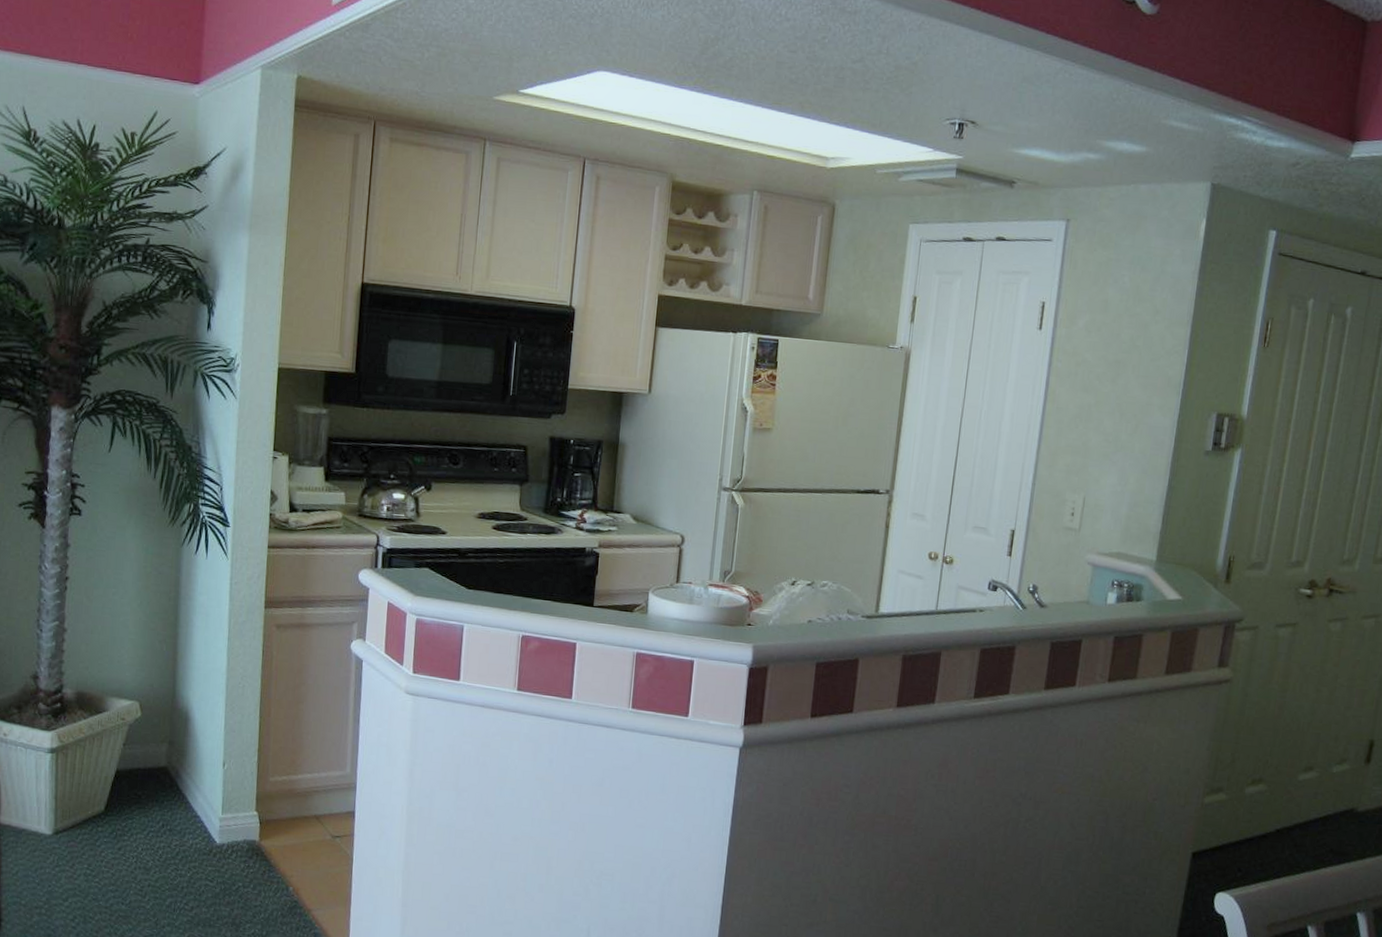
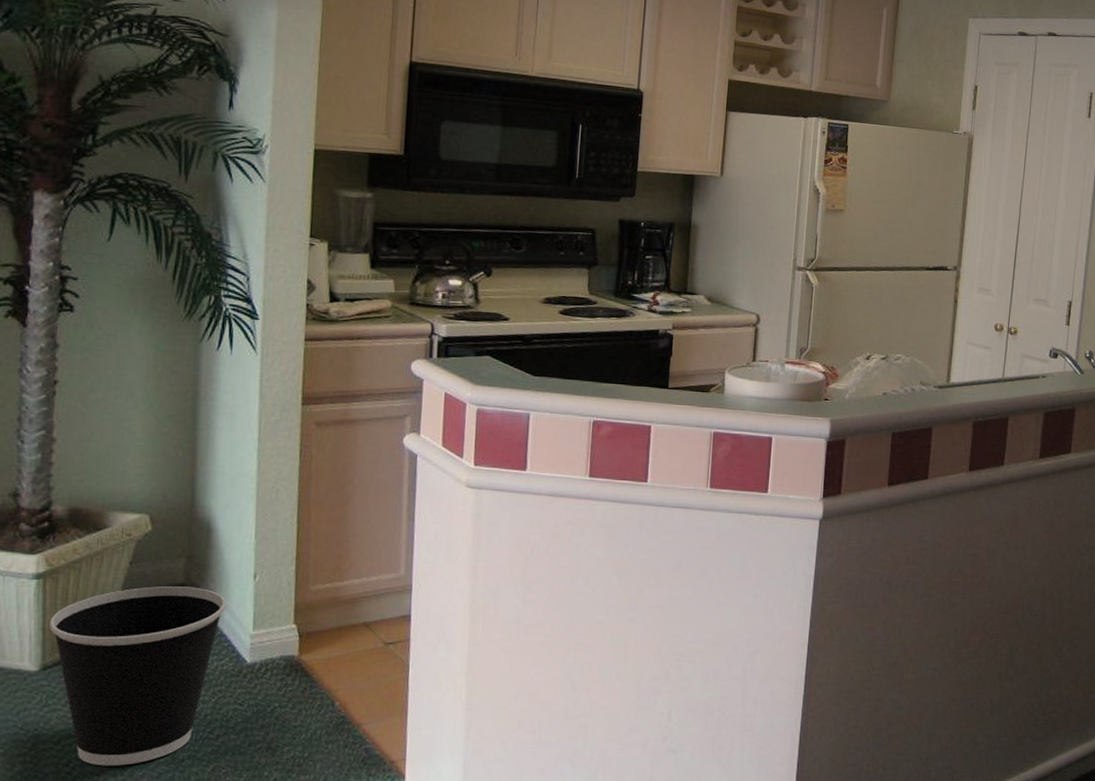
wastebasket: none [60,767,200,926] -> present [49,586,226,766]

